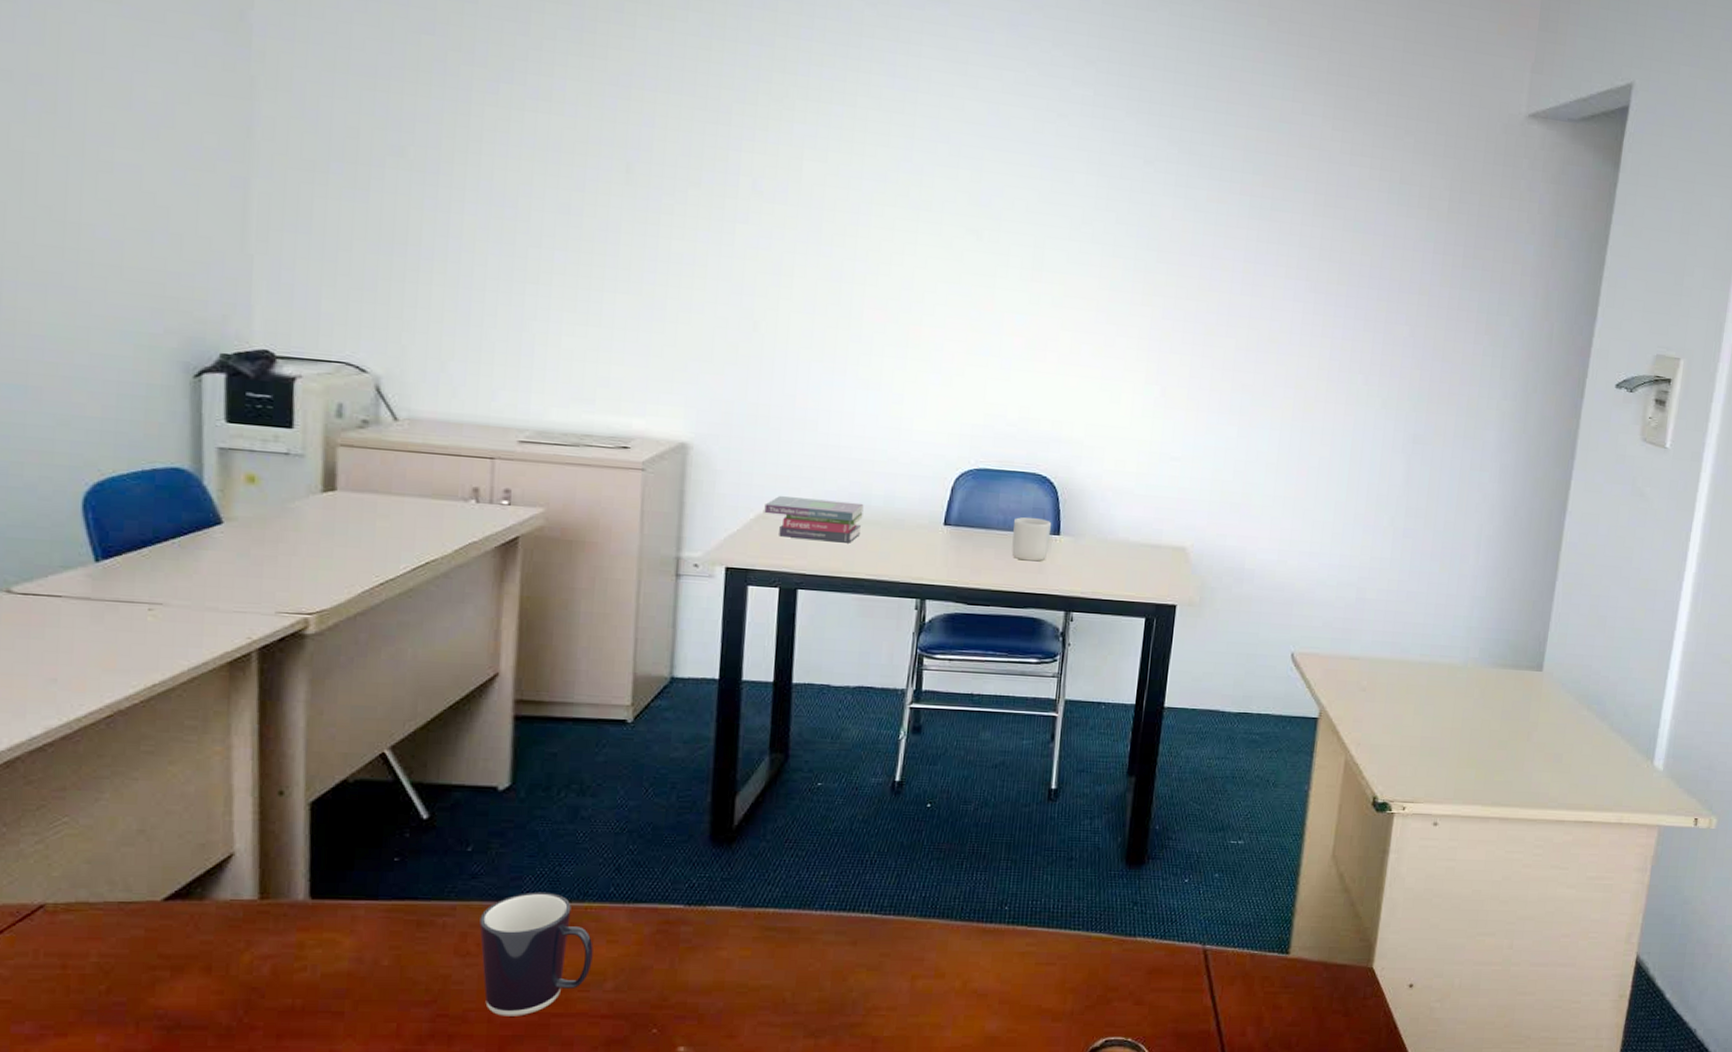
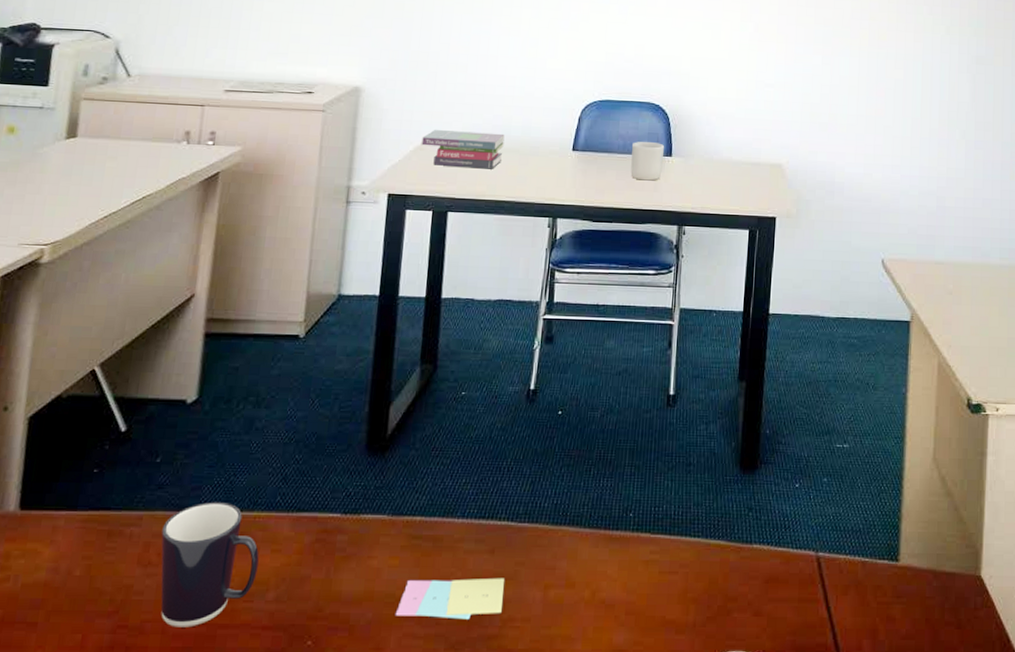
sticky notes: none [748,968,868,1009] -> present [395,577,504,620]

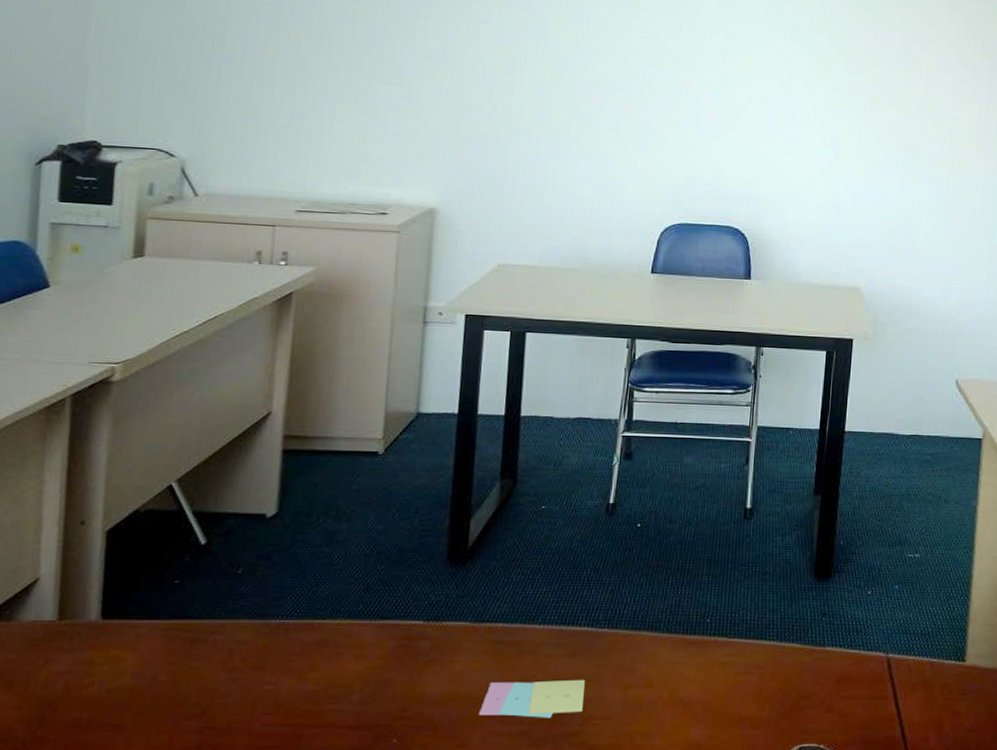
mug: present [161,502,259,628] -> none [245,611,343,728]
books: present [421,129,505,169] -> none [499,251,583,291]
mug: present [631,141,665,181] -> none [709,264,744,303]

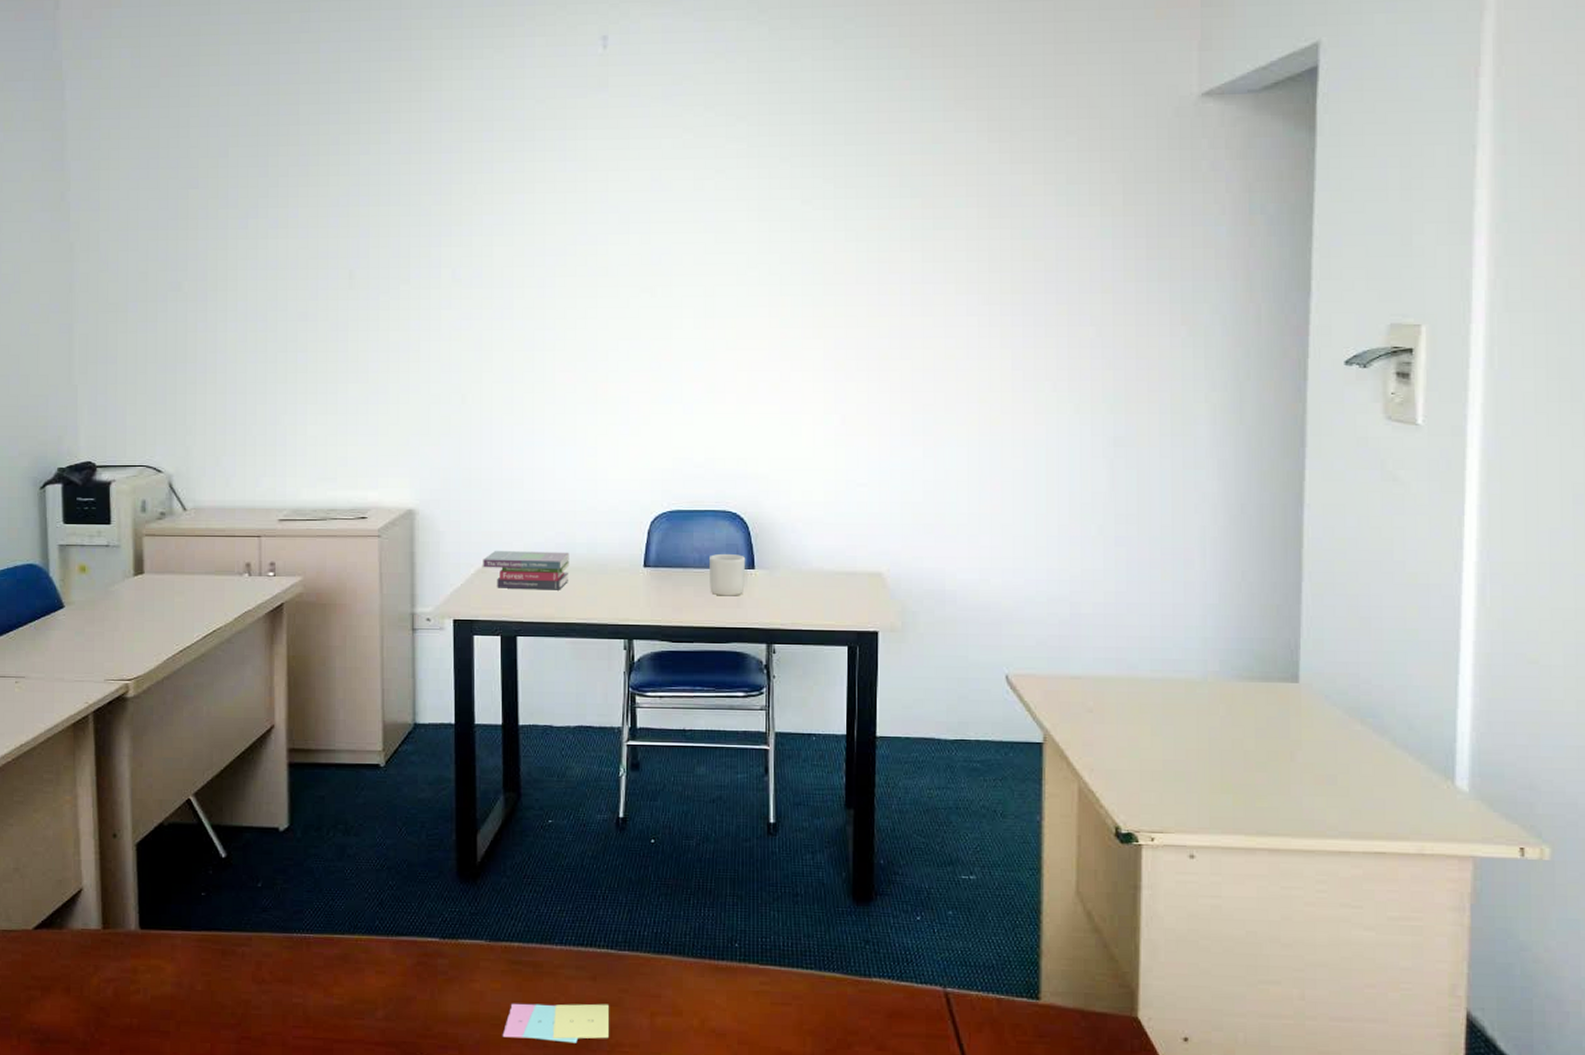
books: none [499,251,583,291] -> present [483,550,569,590]
mug: none [709,264,744,303] -> present [708,553,746,596]

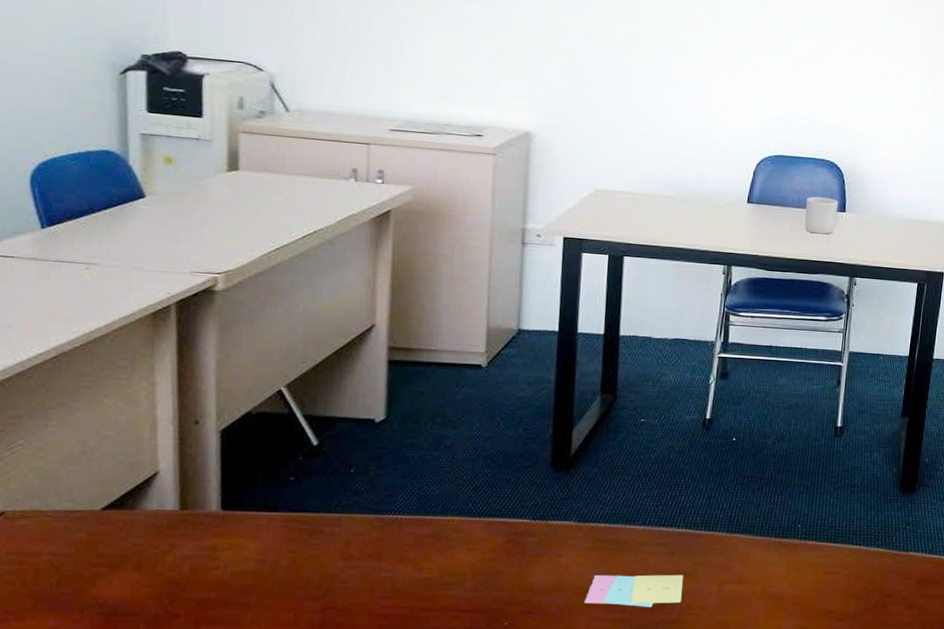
books: present [483,550,569,590] -> none [596,176,680,218]

